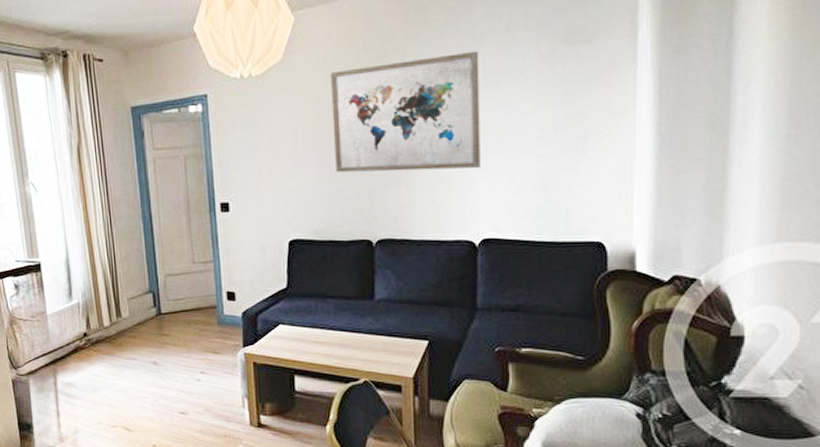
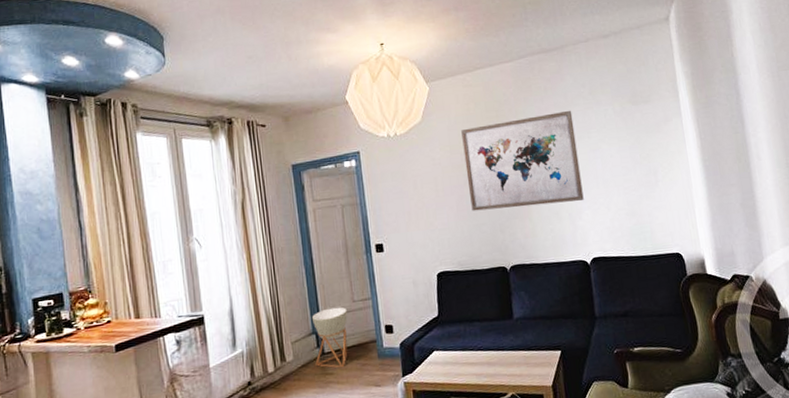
planter: none [148,267,187,330] -> present [311,307,348,368]

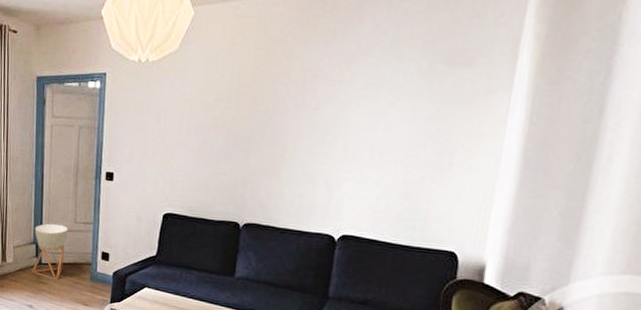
wall art: present [461,110,584,212] -> none [214,61,362,170]

